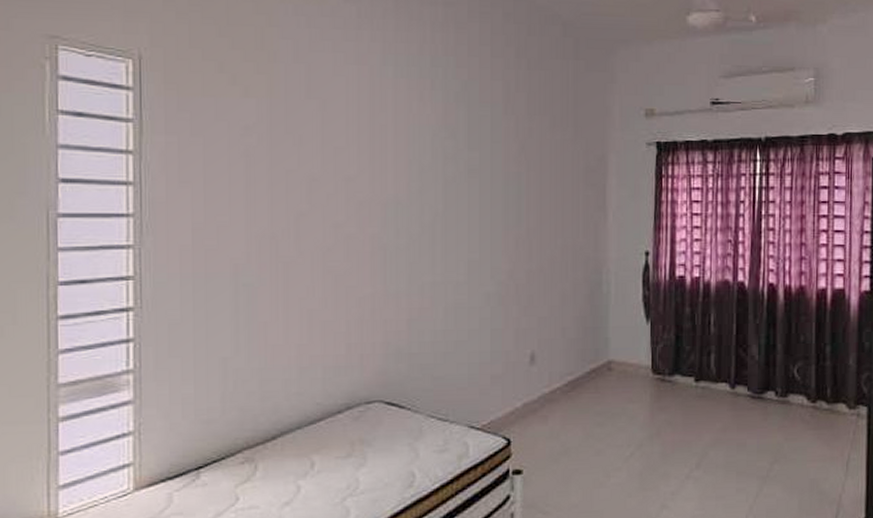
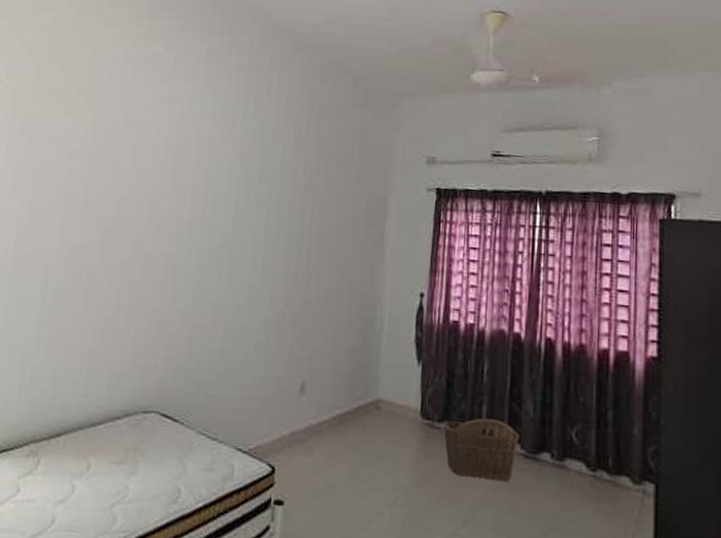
wicker basket: none [674,367,746,423] -> present [443,418,520,482]

